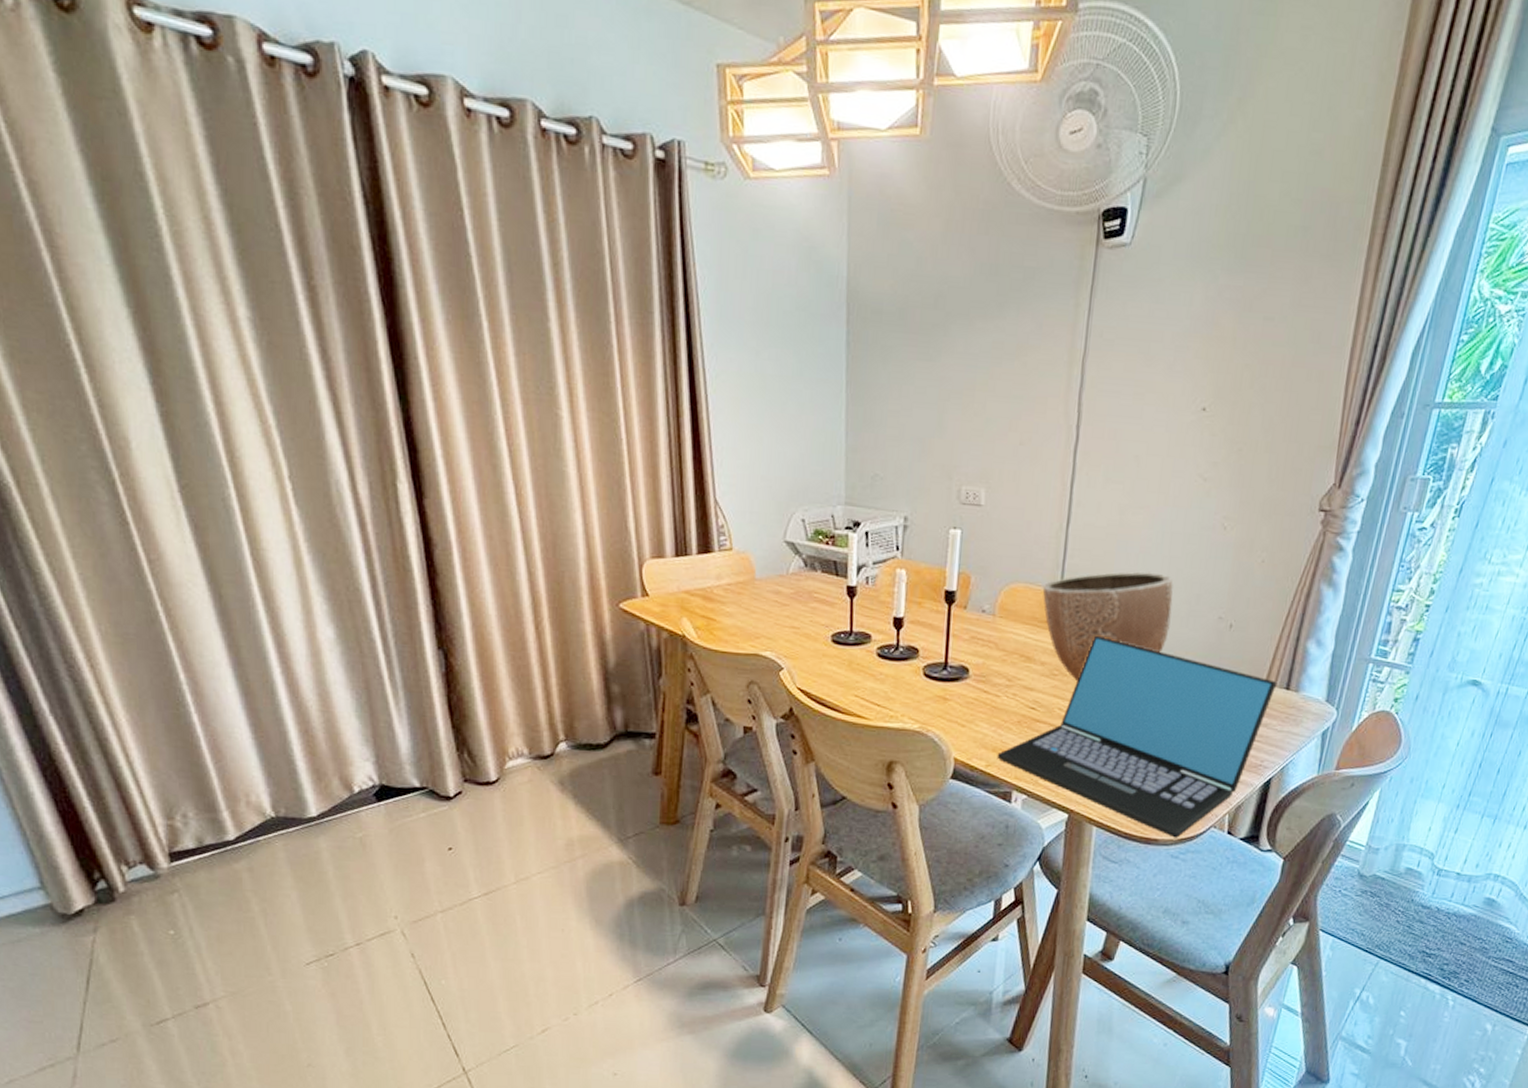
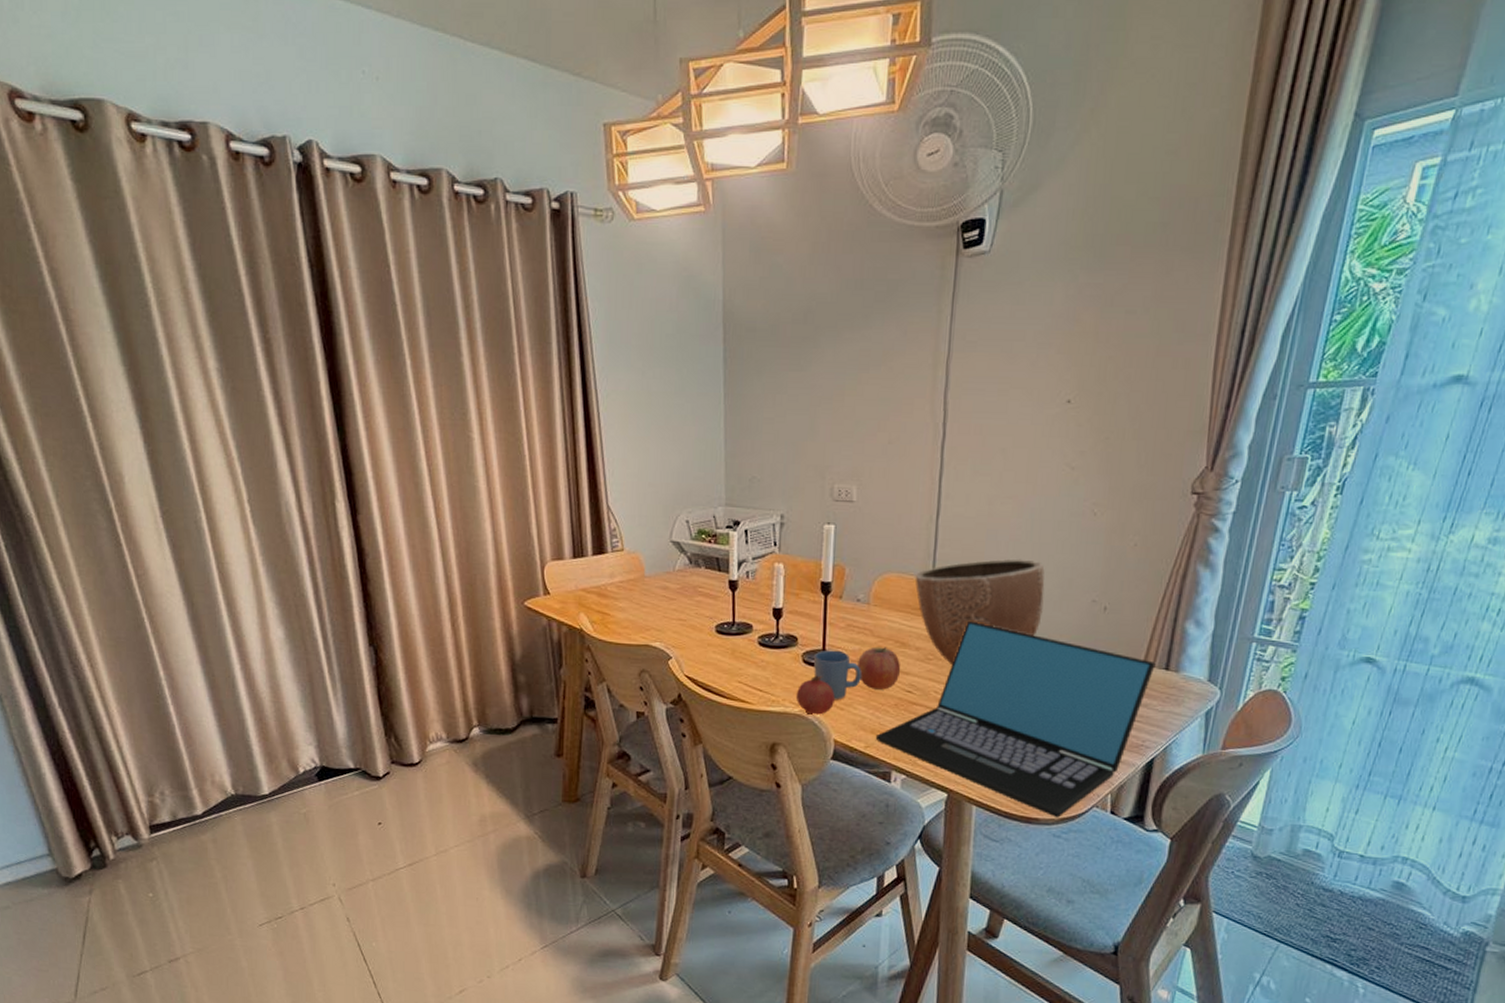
fruit: none [915,690,956,732] -> present [795,675,835,715]
mug: none [934,663,985,717] -> present [813,650,862,701]
fruit: none [980,660,1025,706] -> present [857,646,901,690]

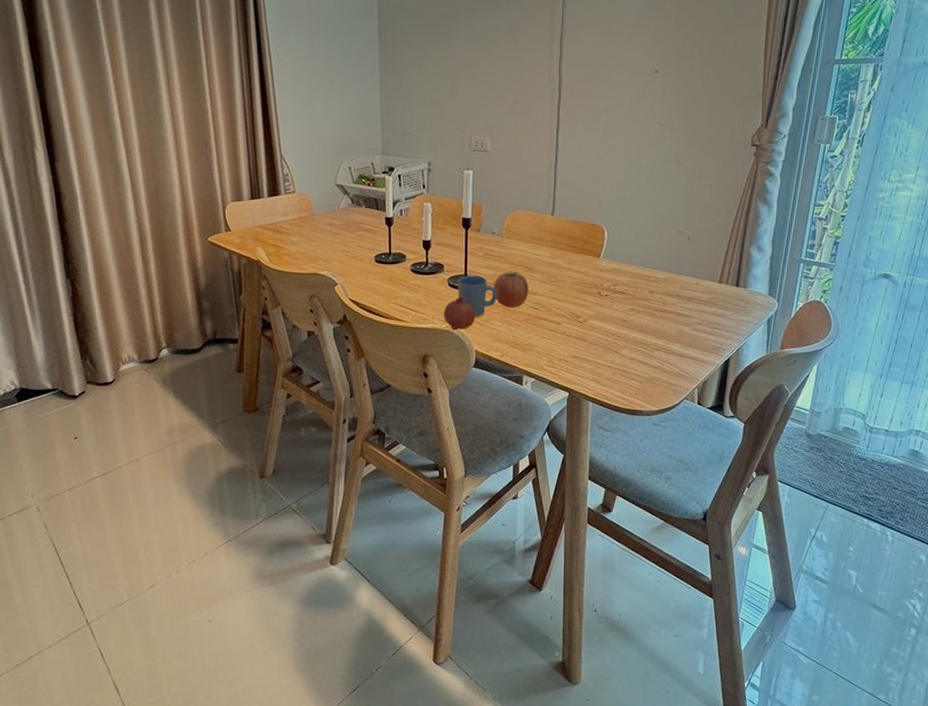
laptop: present [875,620,1156,818] -> none [509,249,729,409]
decorative bowl: present [915,558,1045,666] -> none [539,198,642,286]

